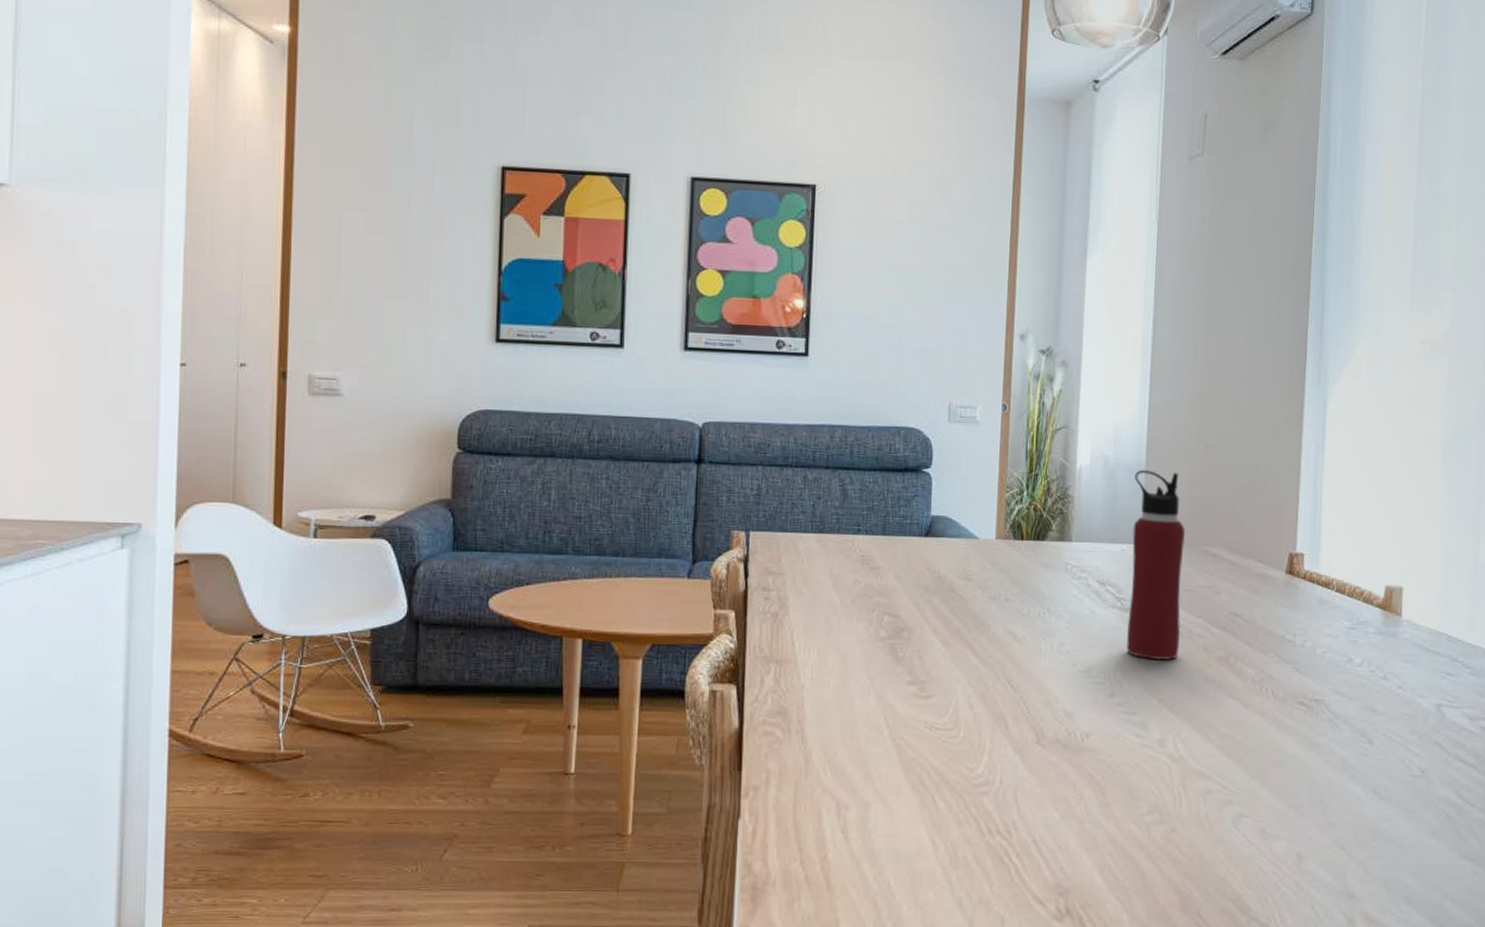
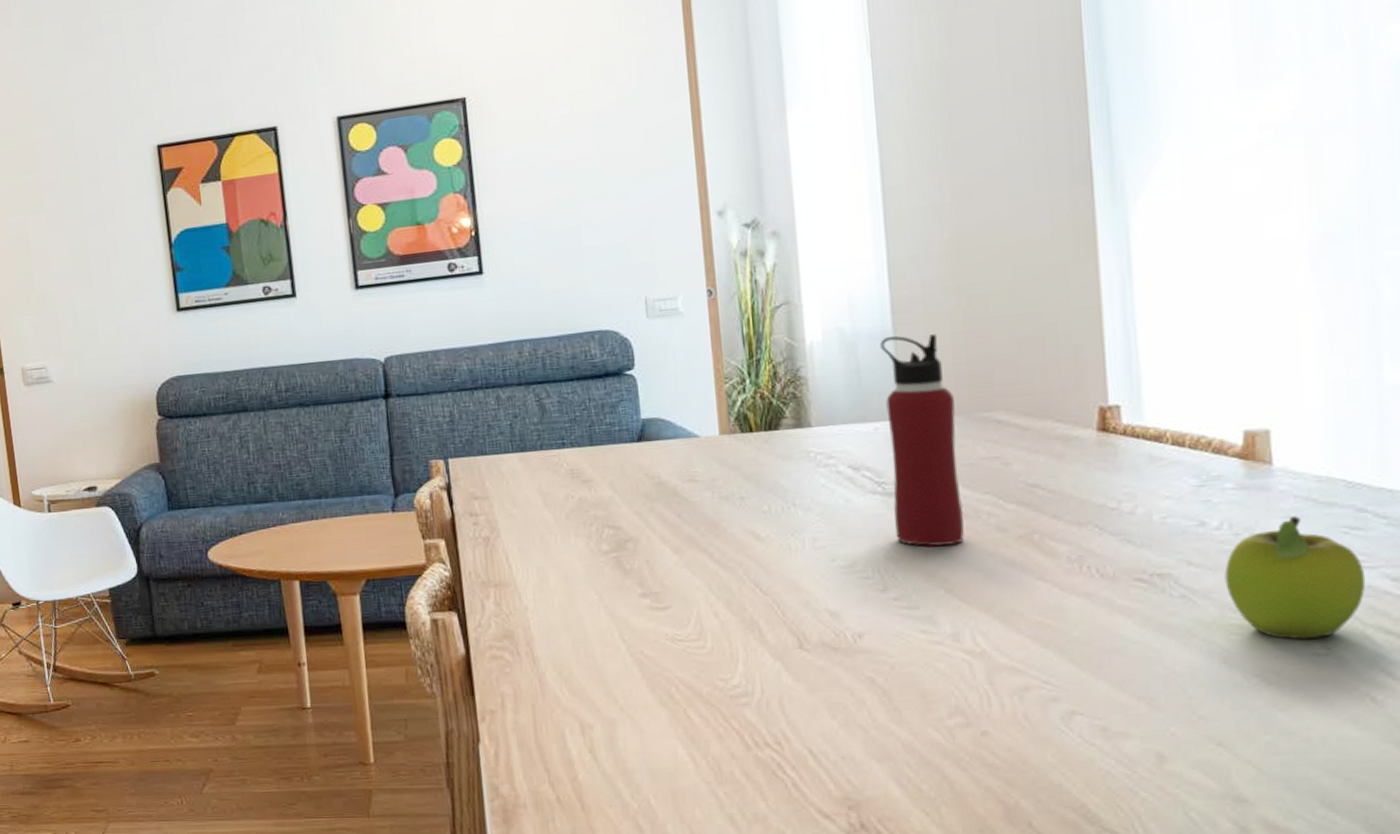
fruit: none [1360,660,1452,763] -> present [1224,516,1366,640]

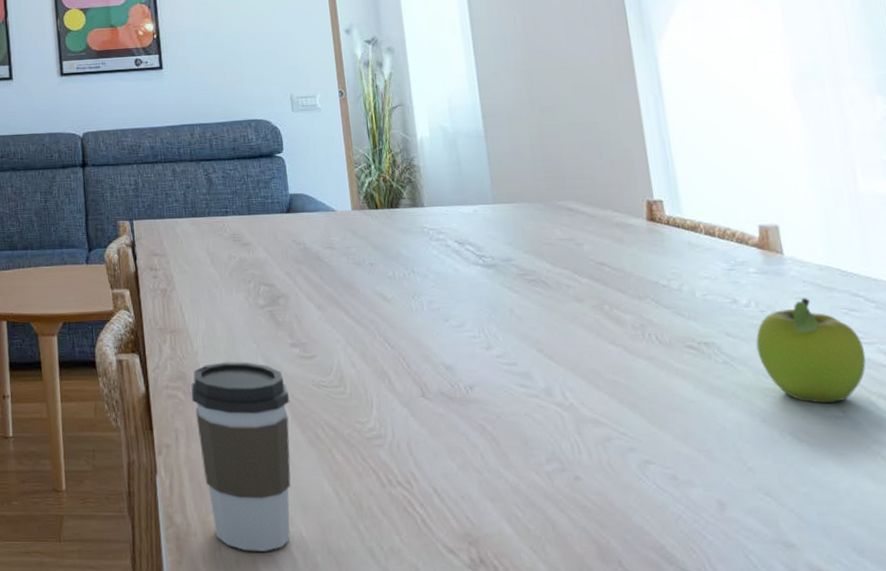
coffee cup: none [519,616,638,822] -> present [191,362,291,551]
water bottle: present [880,334,964,546] -> none [475,136,550,311]

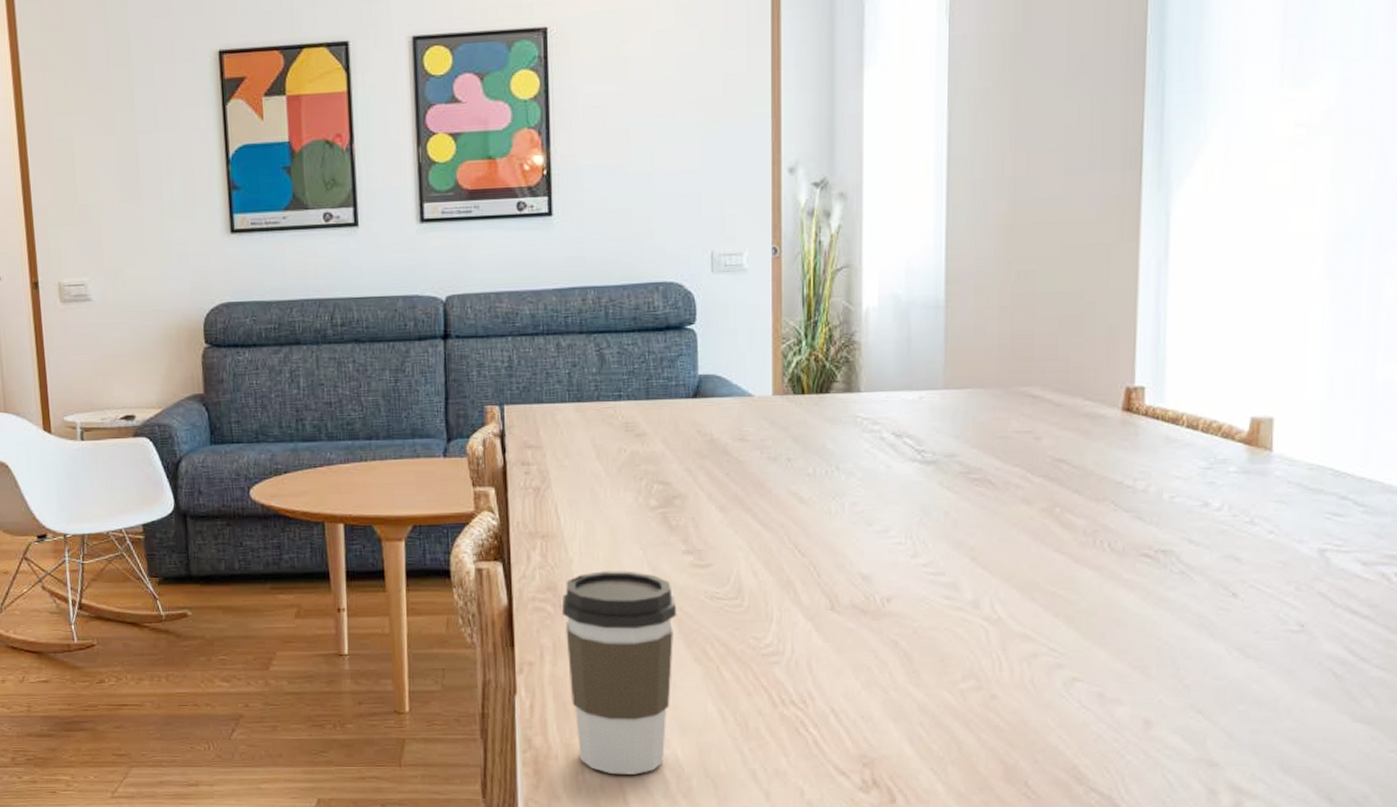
fruit: present [756,298,866,404] -> none [1220,501,1341,617]

